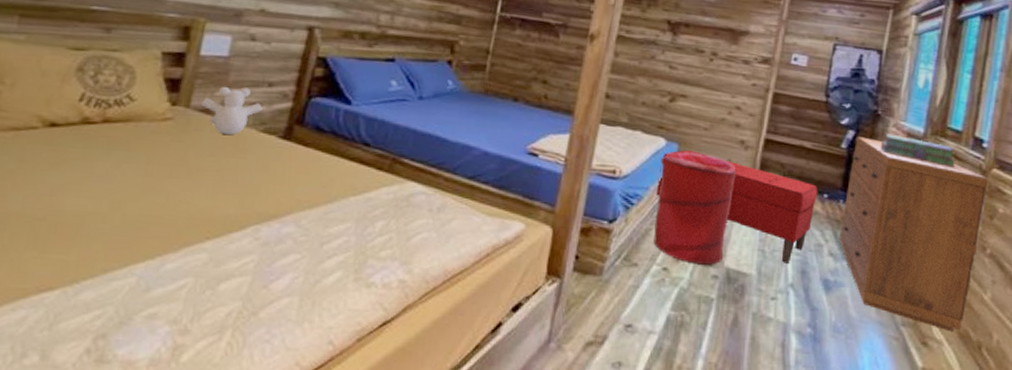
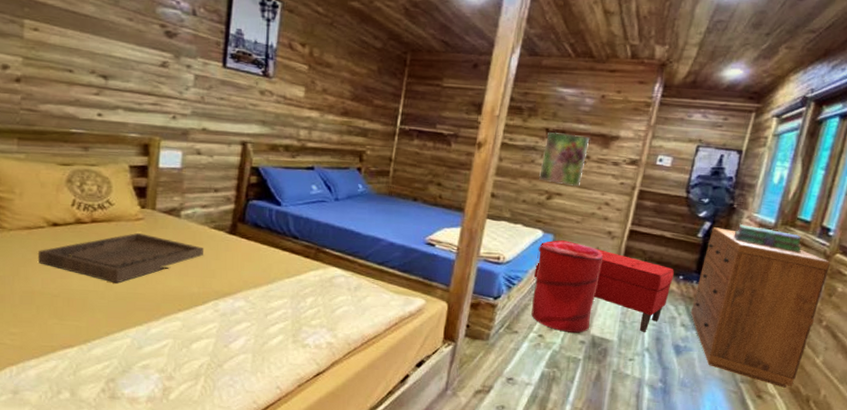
tray: none [22,137,249,203] -> present [37,233,204,283]
teddy bear: present [201,86,262,135] -> none [164,192,211,231]
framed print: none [659,24,717,88] -> present [538,131,590,187]

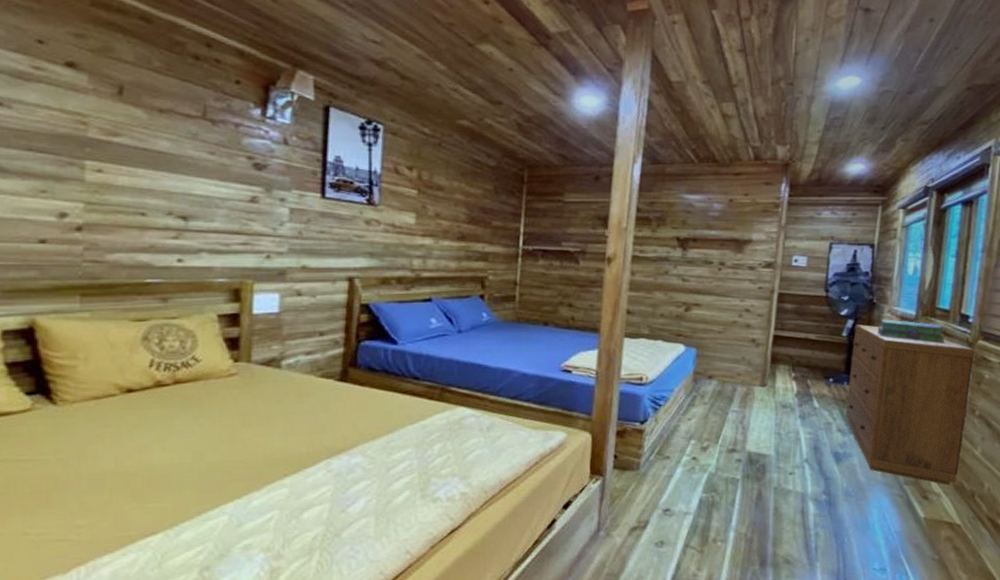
tray: present [37,233,204,283] -> none [108,391,312,452]
laundry hamper: present [531,241,604,333] -> none [681,354,750,452]
bench: present [533,240,674,332] -> none [680,353,824,442]
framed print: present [538,131,590,187] -> none [674,240,723,296]

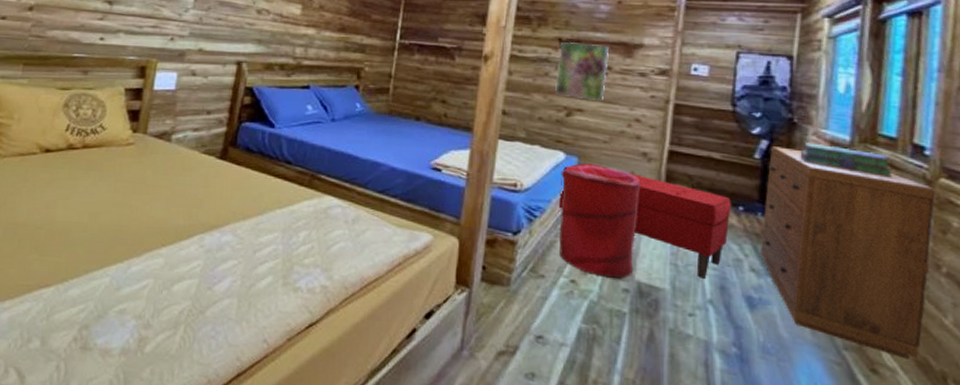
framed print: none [674,240,723,296] -> present [554,41,610,101]
bench: none [680,353,824,442] -> present [558,163,731,279]
laundry hamper: none [681,354,750,452] -> present [559,165,641,279]

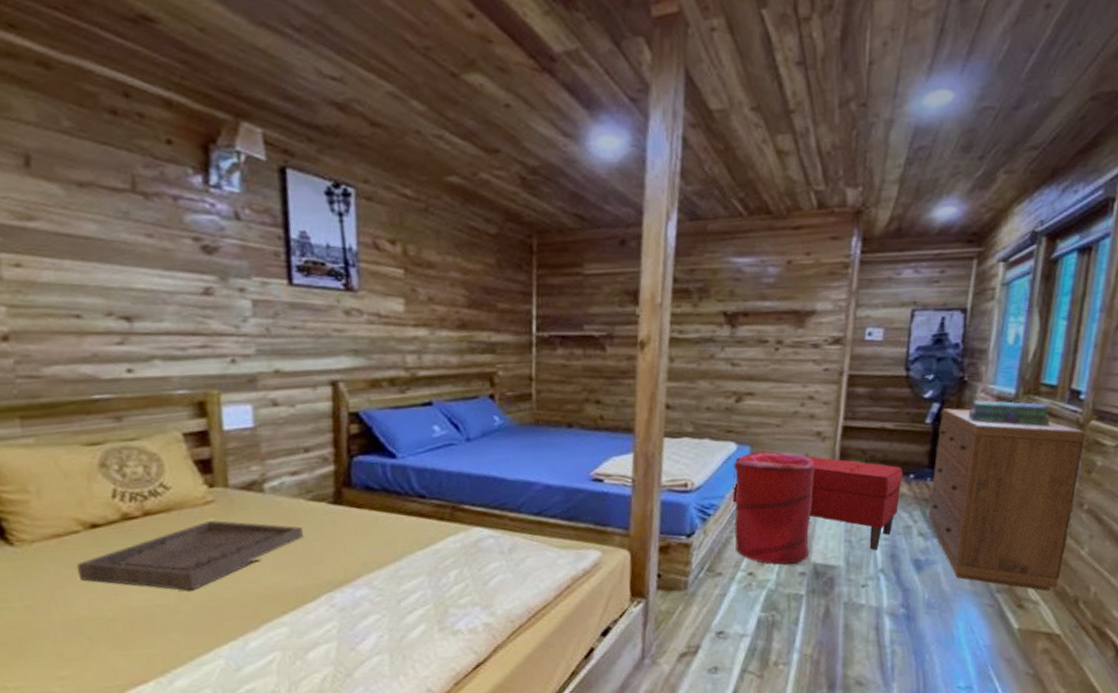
tray: none [27,159,193,214] -> present [76,520,304,591]
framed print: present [554,41,610,101] -> none [721,315,780,382]

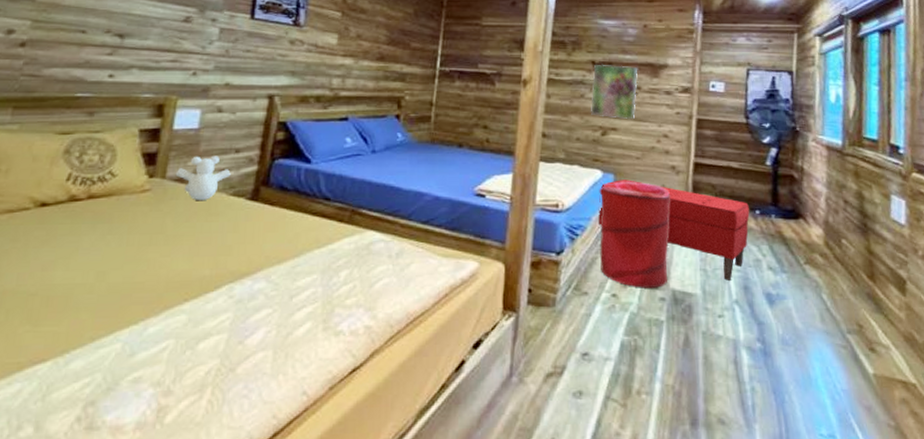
tray: present [76,520,304,591] -> none [17,208,220,272]
teddy bear: none [239,457,305,509] -> present [175,155,231,200]
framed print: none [721,315,780,382] -> present [590,64,638,120]
dresser: present [928,408,1085,592] -> none [775,153,910,336]
stack of books: present [968,400,1051,426] -> none [803,148,876,174]

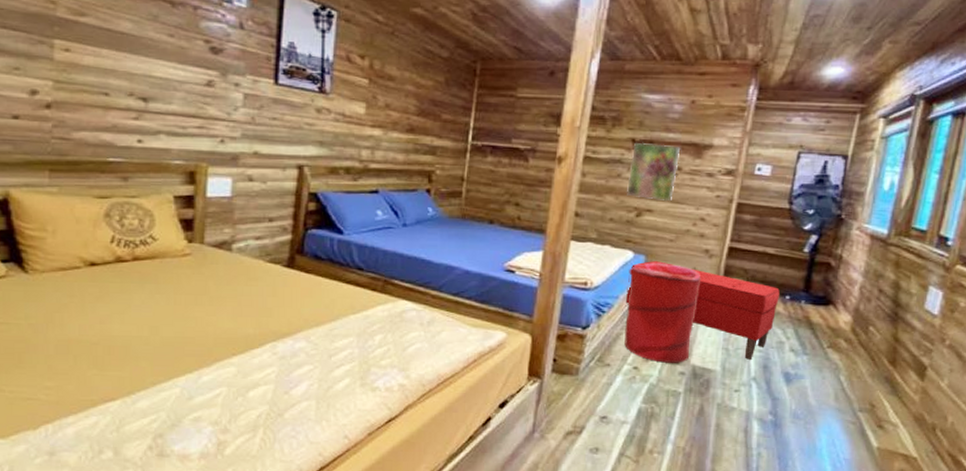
teddy bear: present [175,155,231,200] -> none [213,223,266,265]

